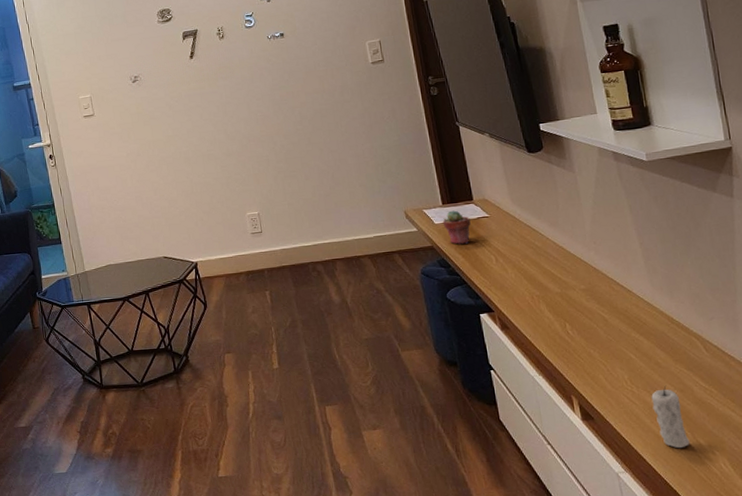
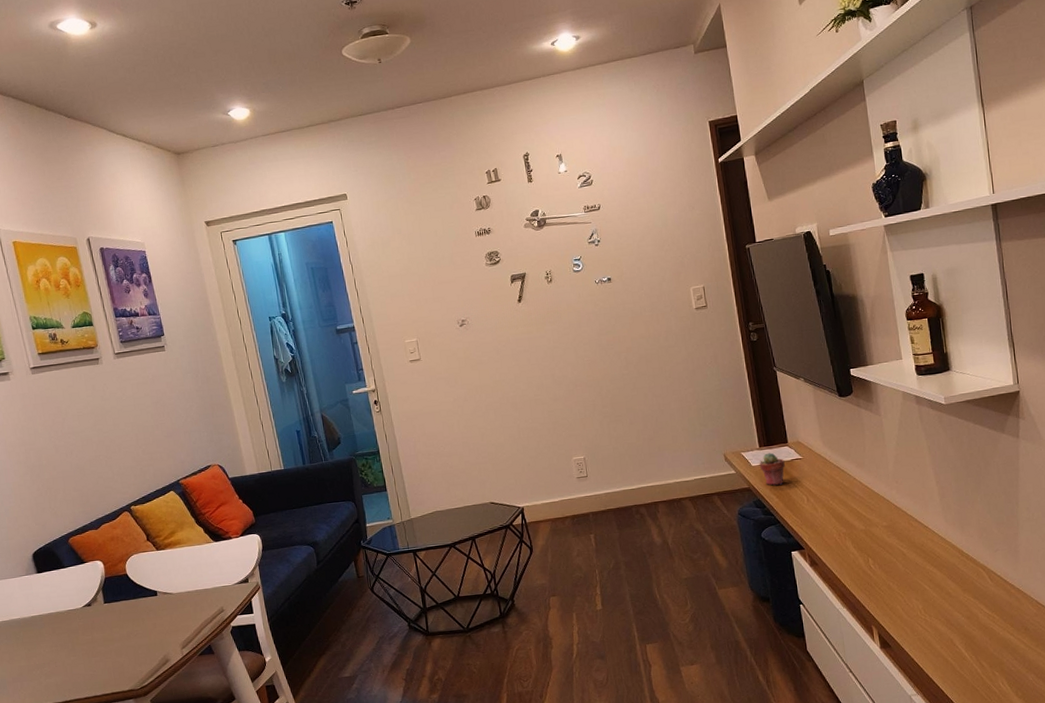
candle: present [651,385,690,449] -> none [942,613,974,671]

